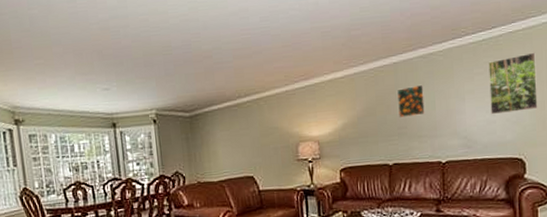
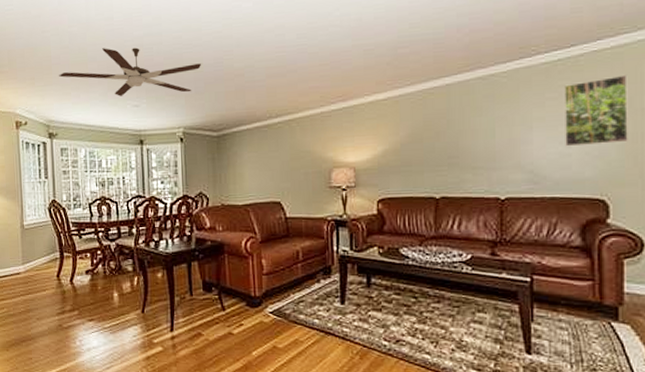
ceiling fan: none [21,30,171,80] -> present [59,47,202,96]
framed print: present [396,84,426,119] -> none [448,109,483,147]

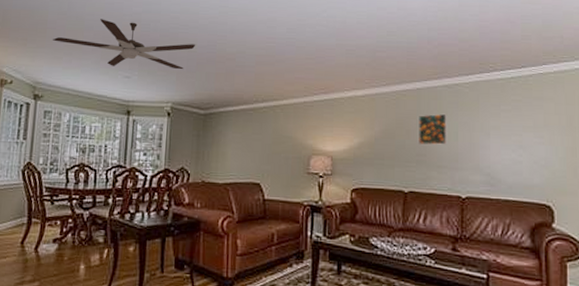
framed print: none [448,109,483,147] -> present [418,113,448,146]
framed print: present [564,74,628,147] -> none [517,96,569,156]

